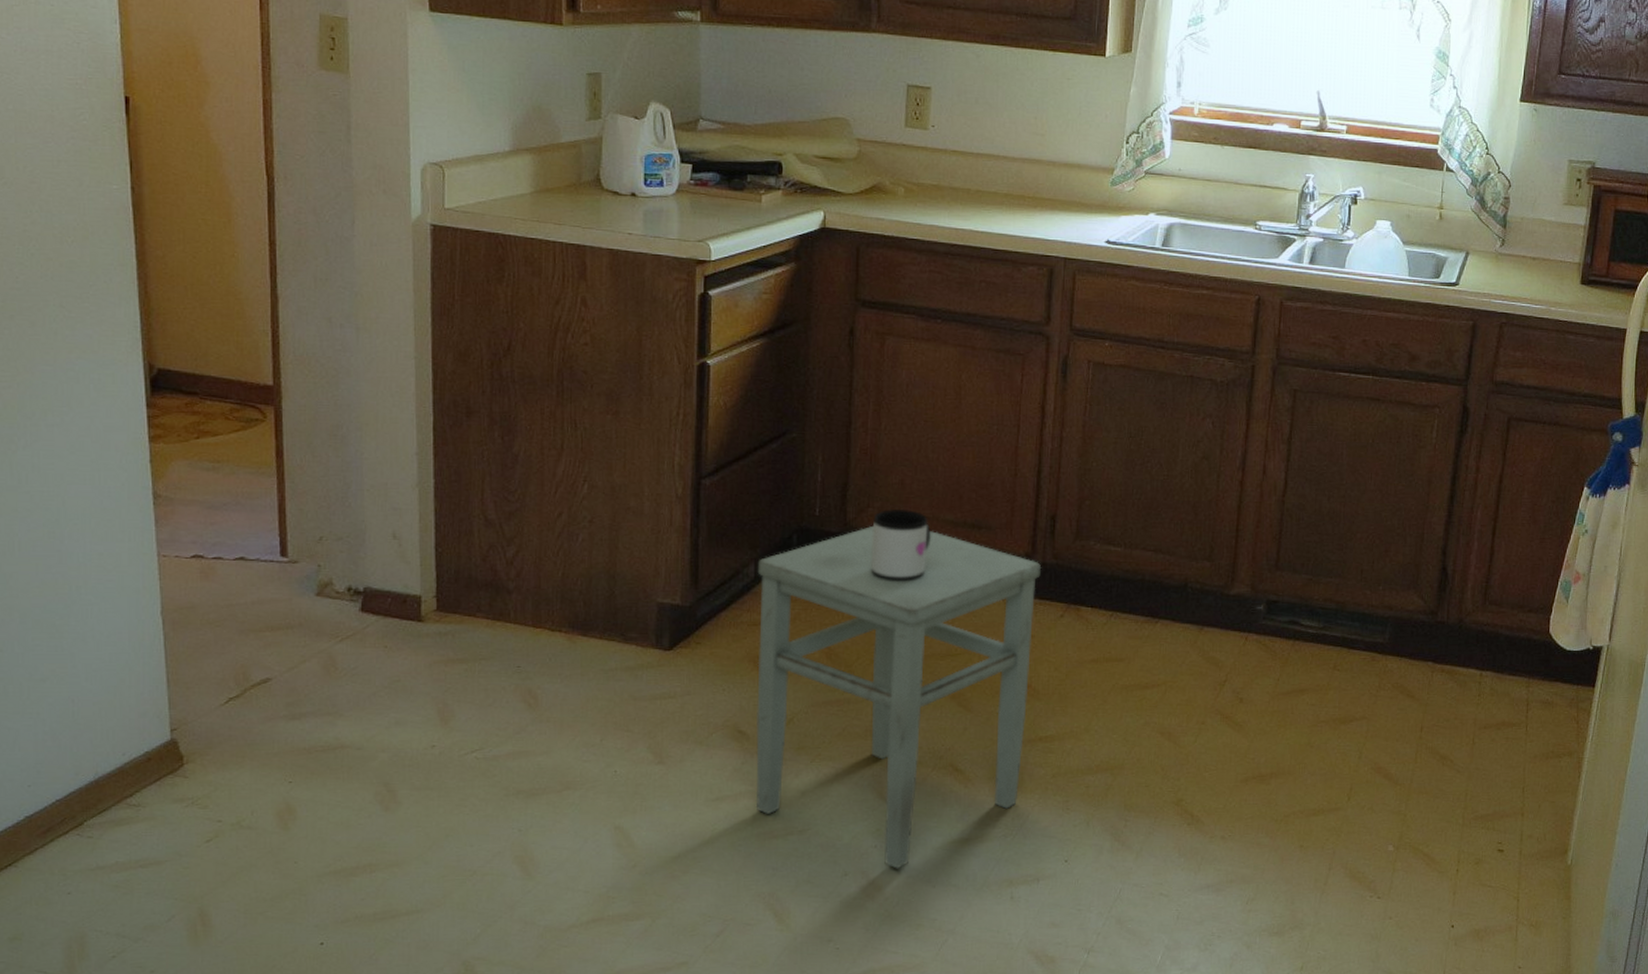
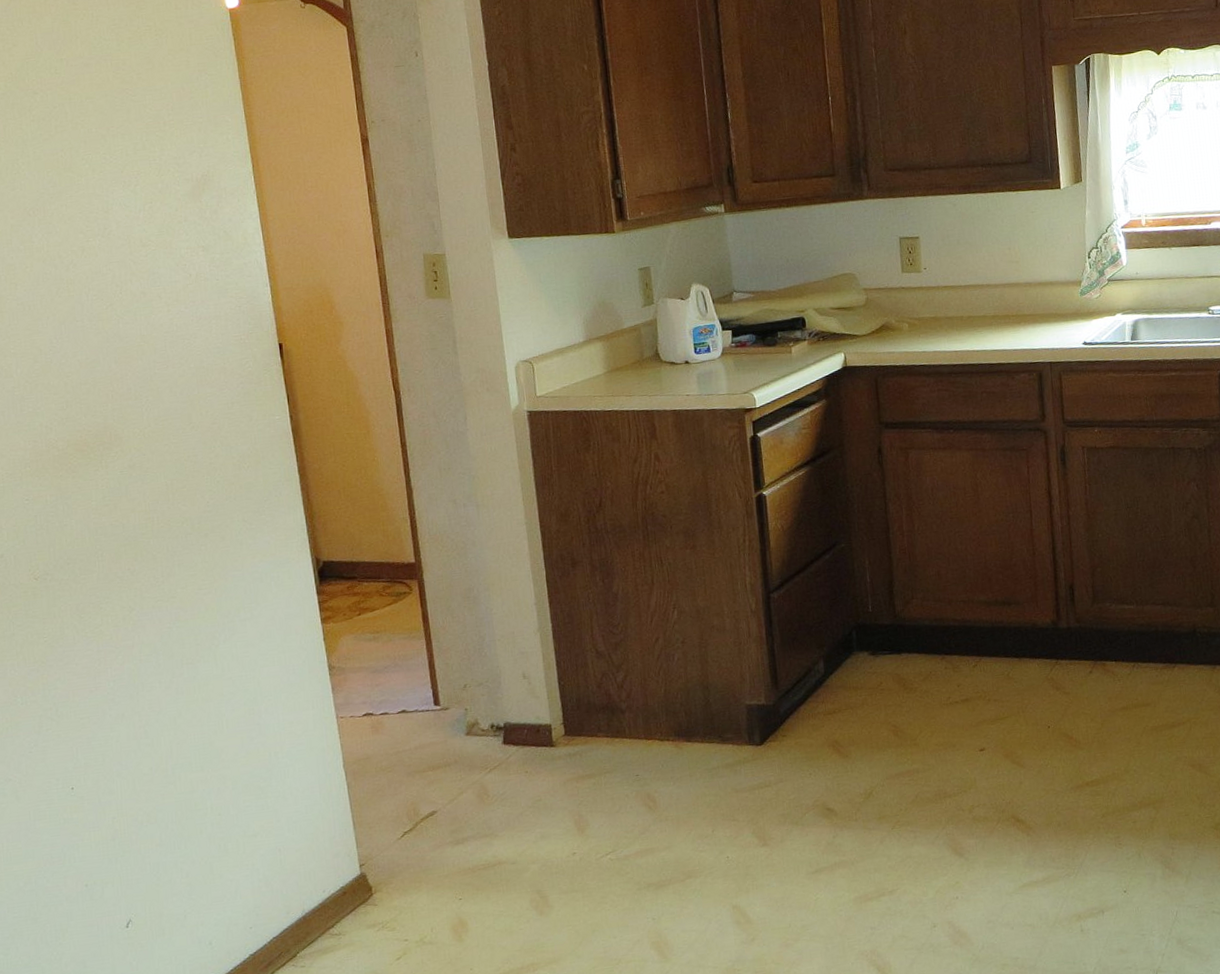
stool: present [755,525,1042,869] -> none [825,612,1075,916]
mug: present [871,508,931,582] -> none [918,596,969,661]

